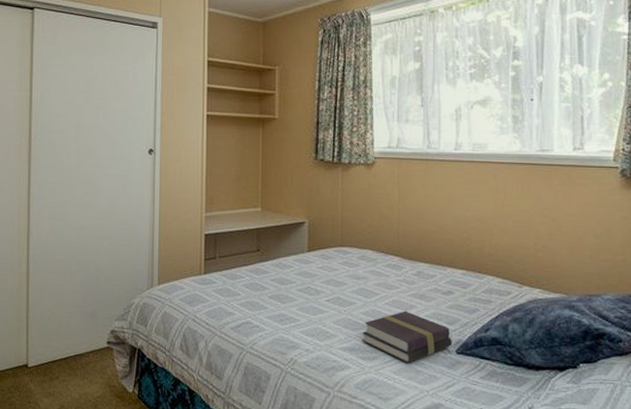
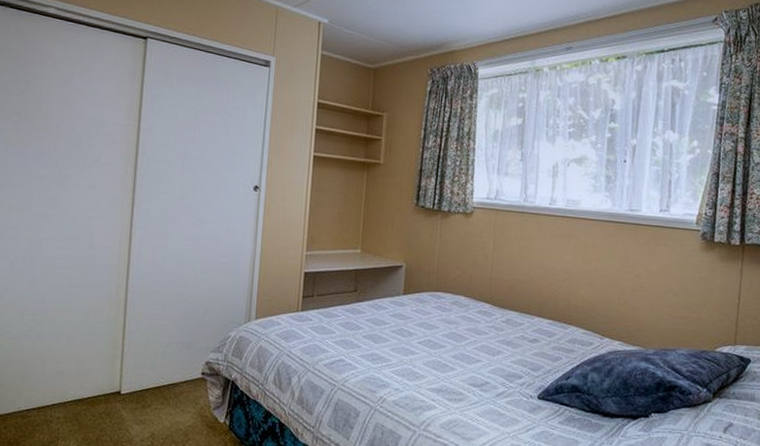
book: present [361,311,452,364] -> none [449,356,535,406]

